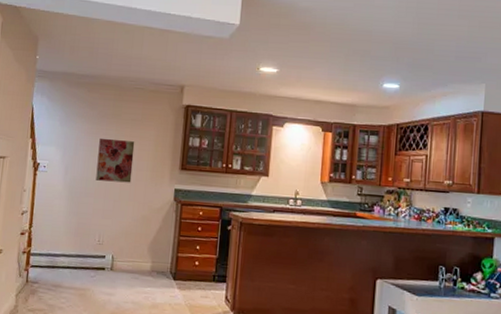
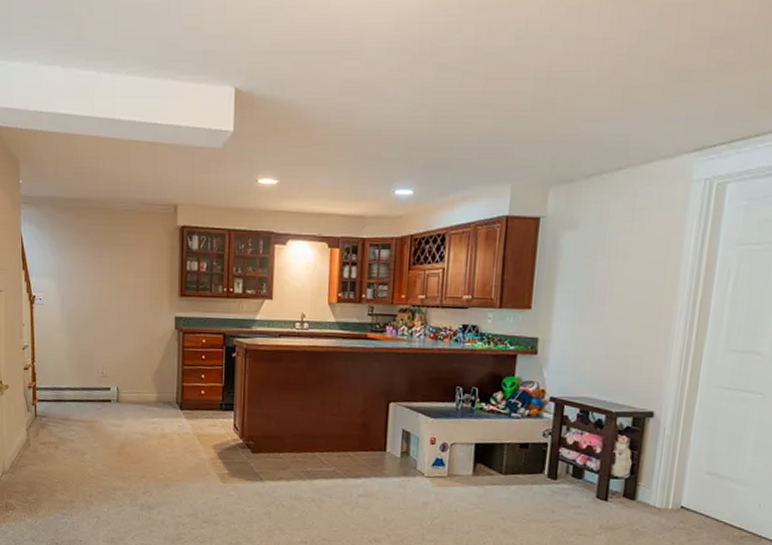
wall art: present [96,138,135,183] -> none [93,266,130,313]

